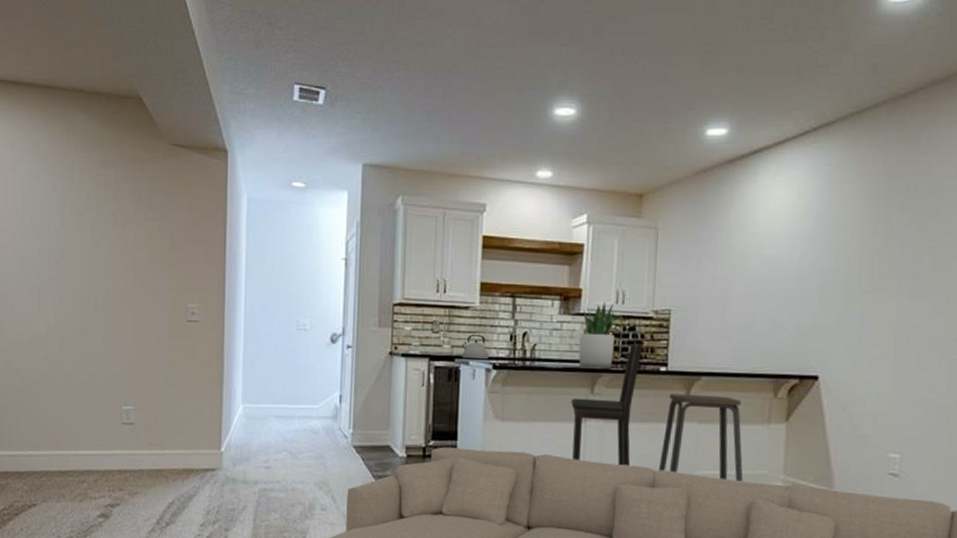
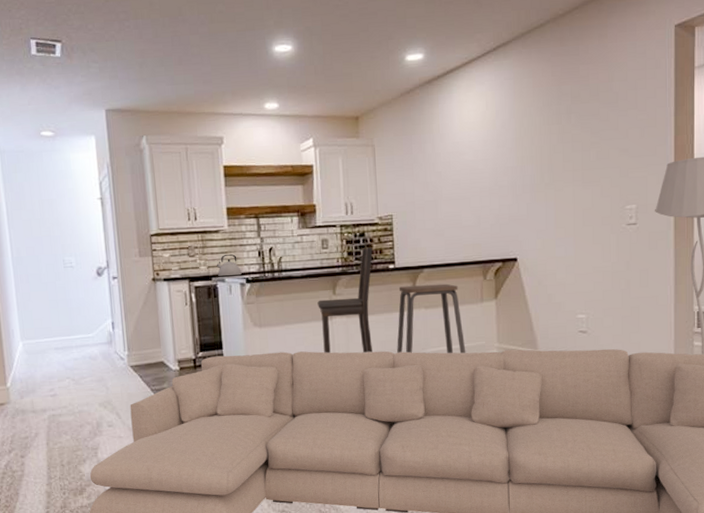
planter: present [579,302,617,369] -> none [318,213,349,273]

